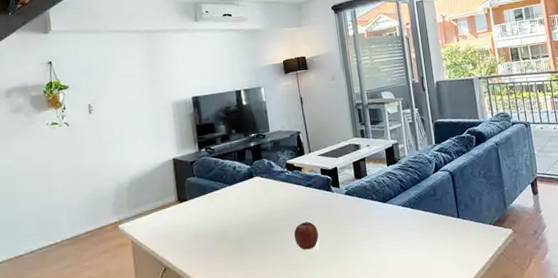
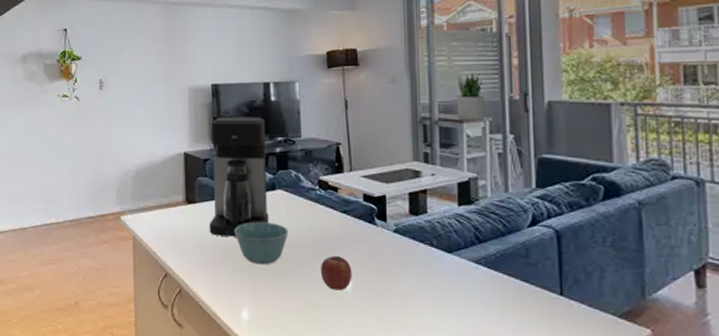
coffee maker: none [194,119,250,226] -> present [209,117,269,237]
bowl: none [222,205,267,243] -> present [234,222,289,265]
planter: none [378,66,398,103] -> present [456,73,485,121]

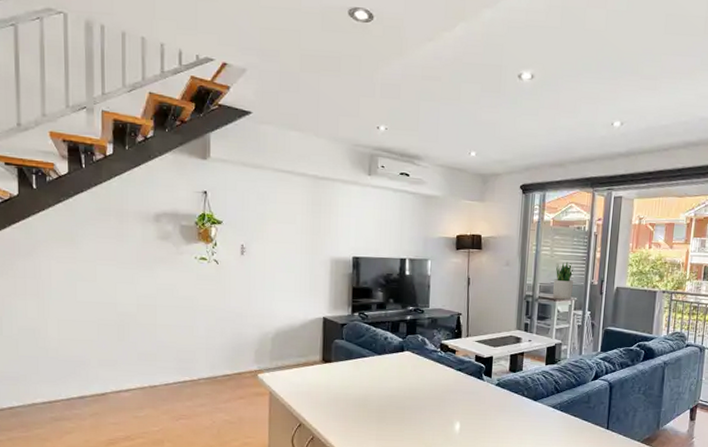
coffee maker: present [209,117,269,237] -> none [342,286,399,391]
bowl: present [234,222,289,265] -> none [365,378,412,414]
fruit: present [320,256,352,291] -> none [435,405,461,432]

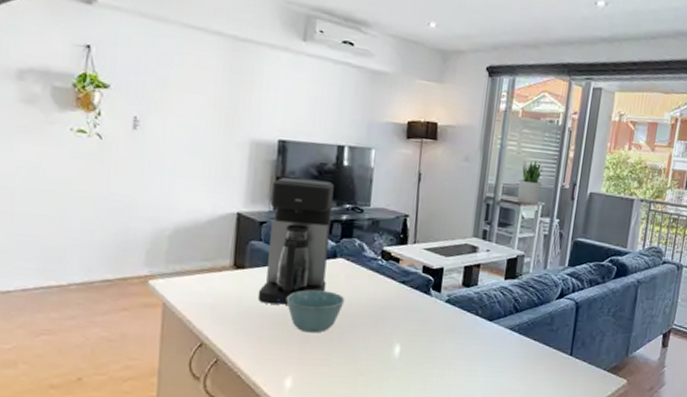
coffee maker: none [342,286,399,391] -> present [257,177,334,305]
bowl: none [365,378,412,414] -> present [286,289,345,333]

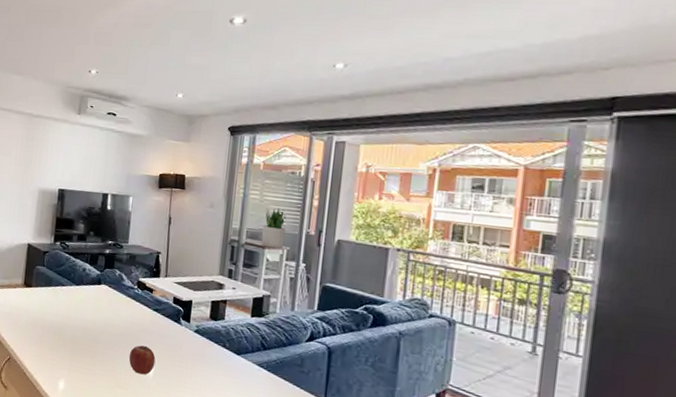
coffee maker: present [257,177,334,305] -> none [40,217,100,320]
bowl: present [286,289,345,333] -> none [61,308,107,346]
fruit: none [371,324,402,357] -> present [128,345,156,375]

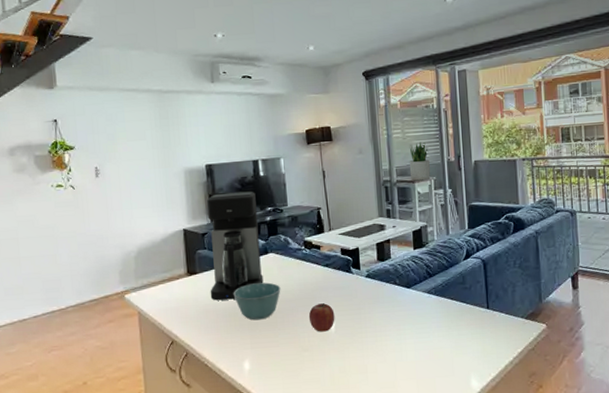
coffee maker: none [40,217,100,320] -> present [206,191,264,301]
bowl: none [61,308,107,346] -> present [233,282,281,321]

